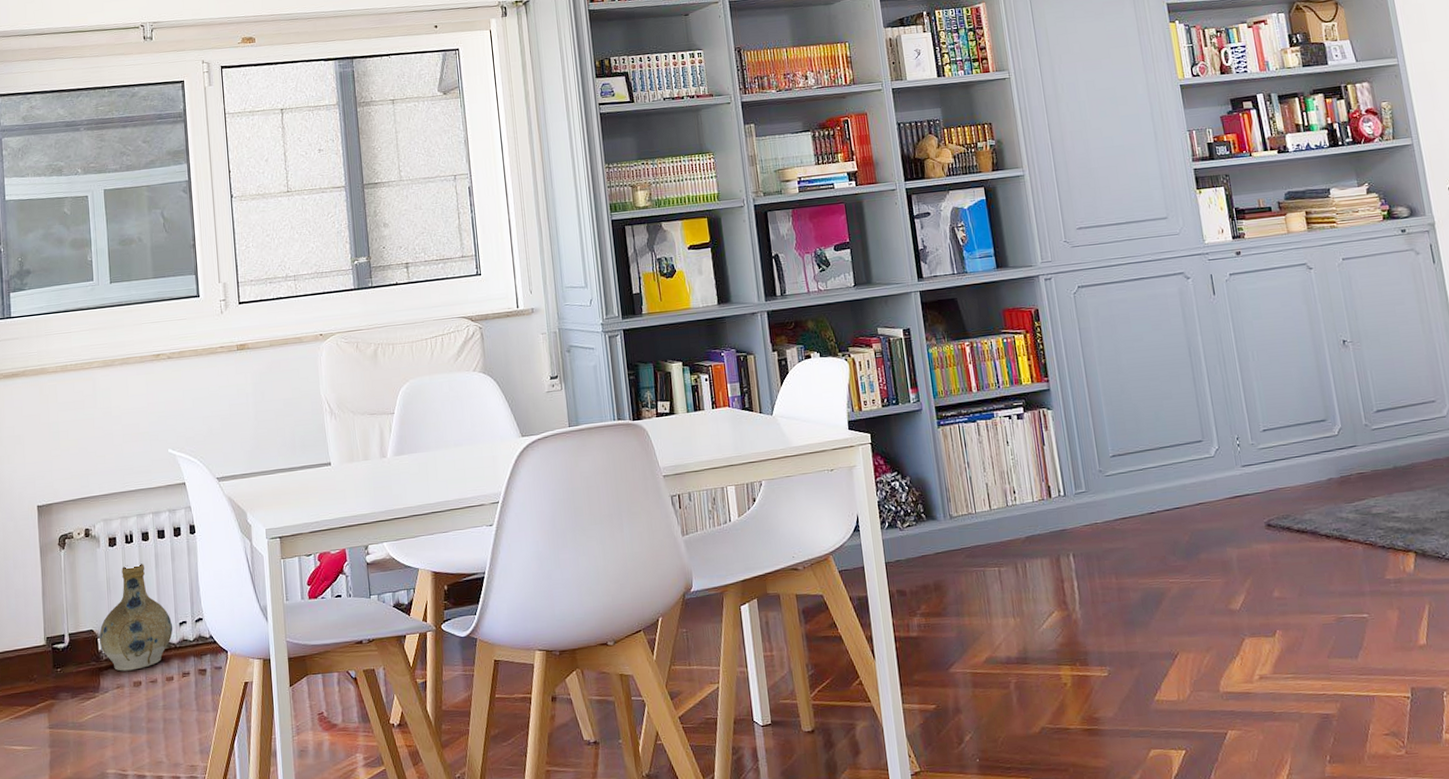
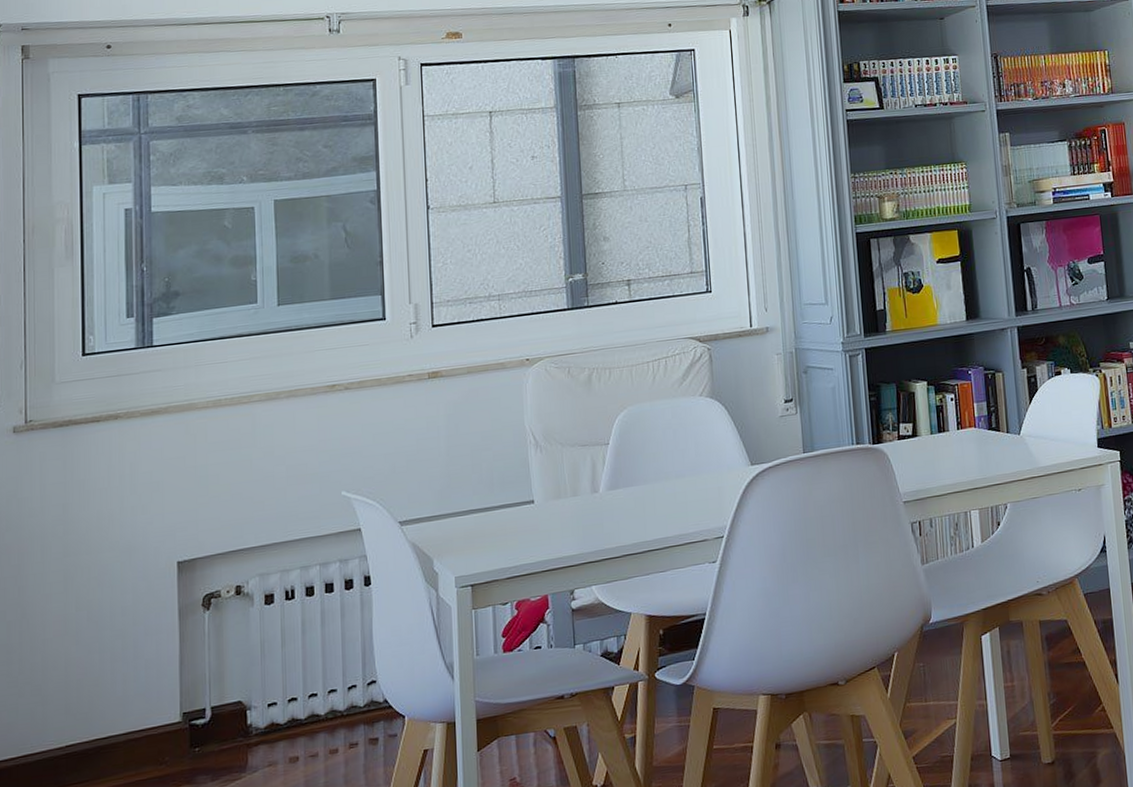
ceramic jug: present [99,563,173,671] -> none [249,622,340,747]

